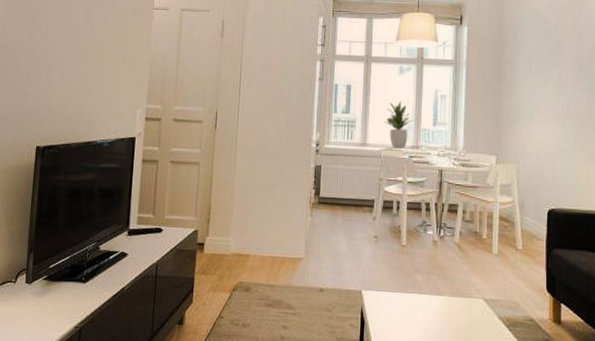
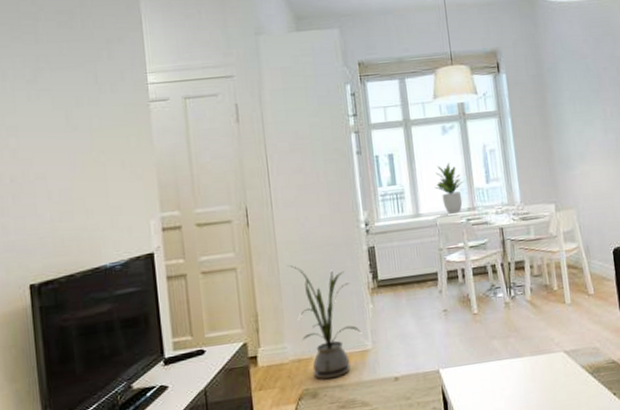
house plant: none [243,169,297,278] -> present [287,265,361,380]

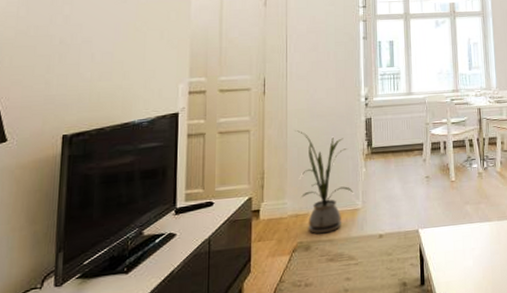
potted plant: present [434,163,464,214] -> none [426,51,451,94]

